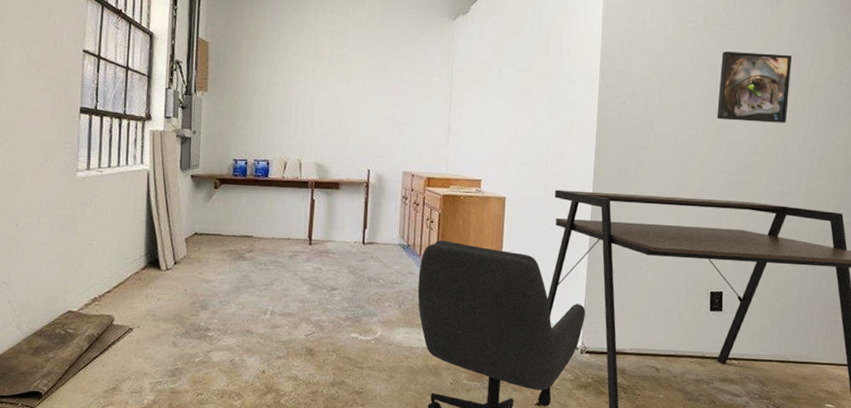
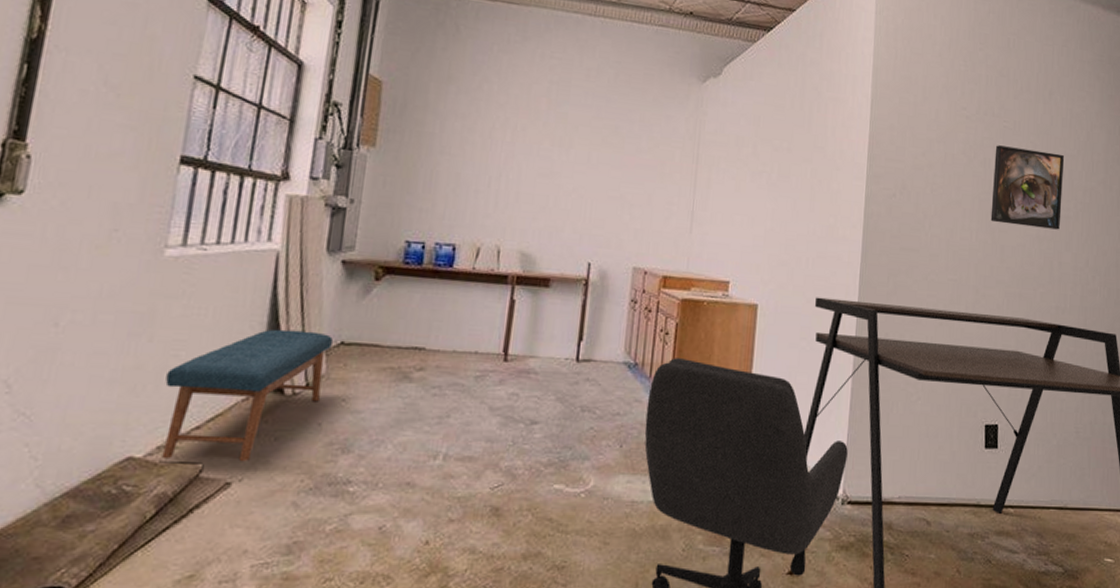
bench: none [86,225,189,315] -> present [161,329,333,462]

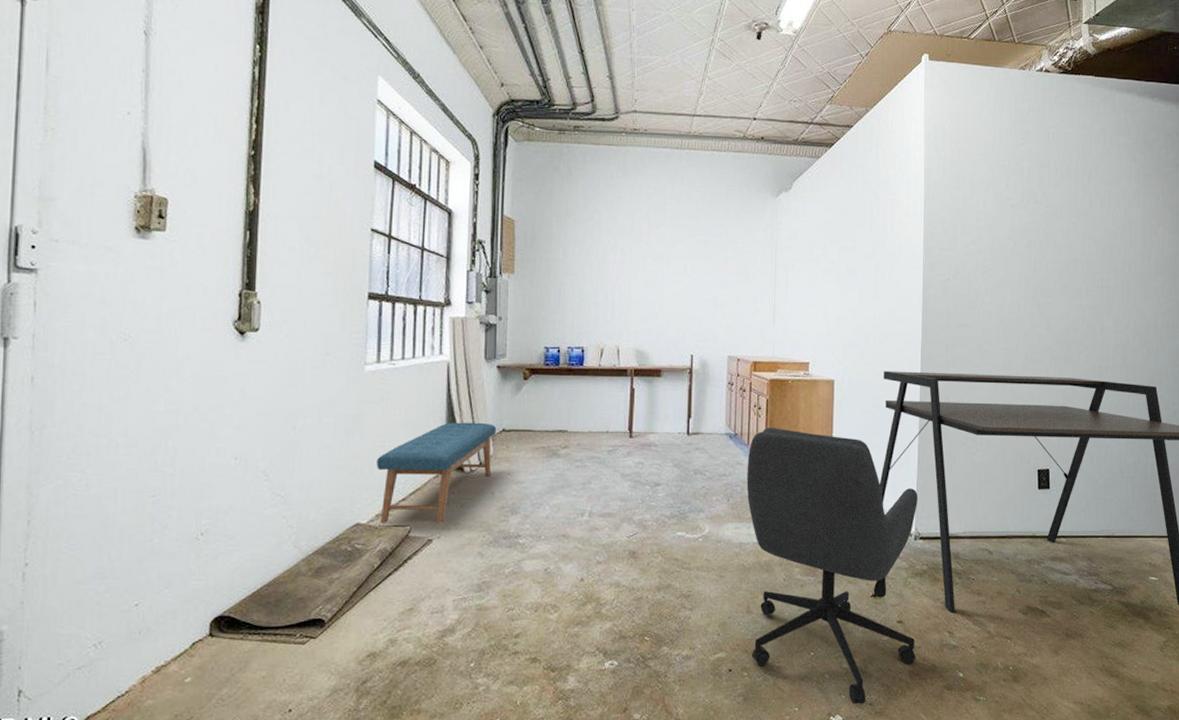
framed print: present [990,145,1065,230] -> none [1037,228,1104,299]

